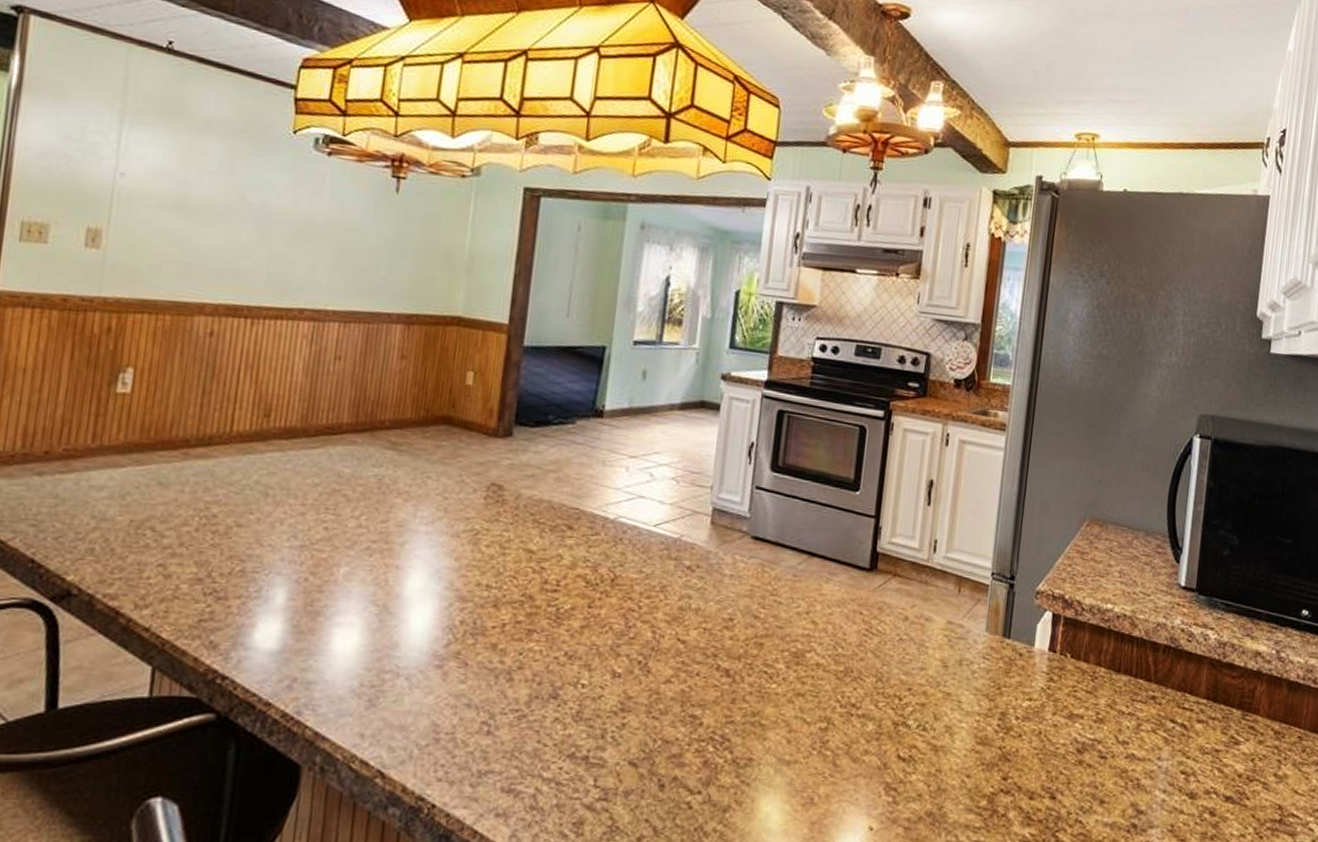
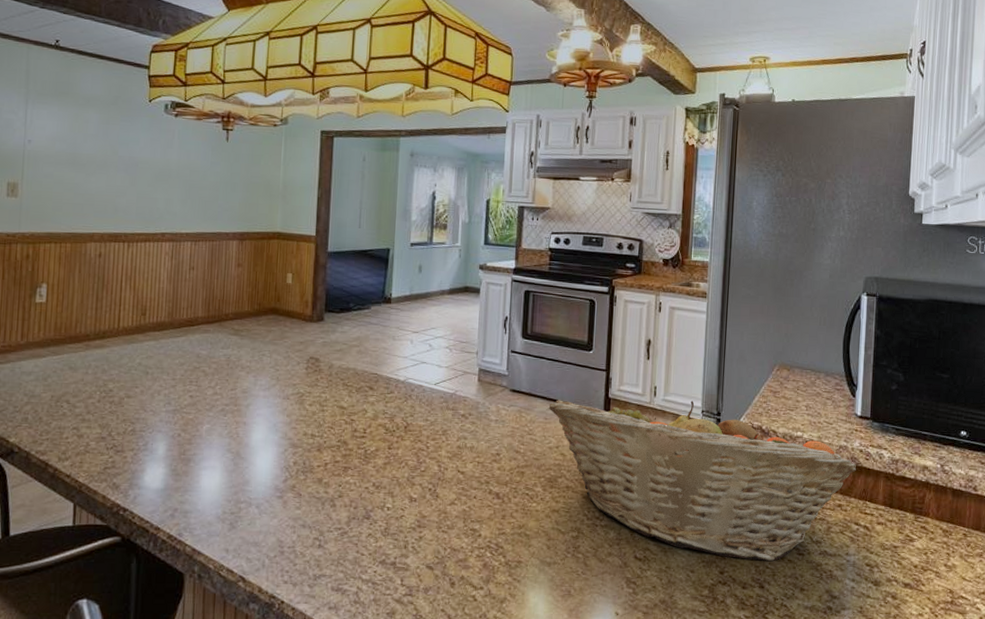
fruit basket: none [799,552,1176,765] -> present [548,400,857,561]

